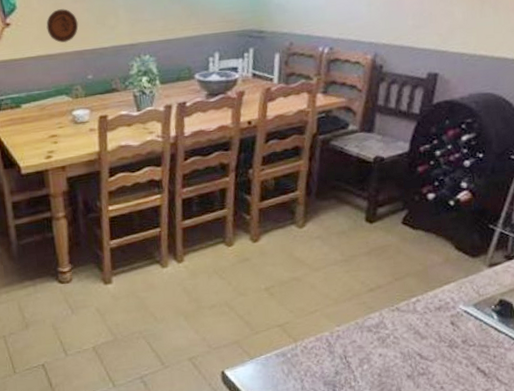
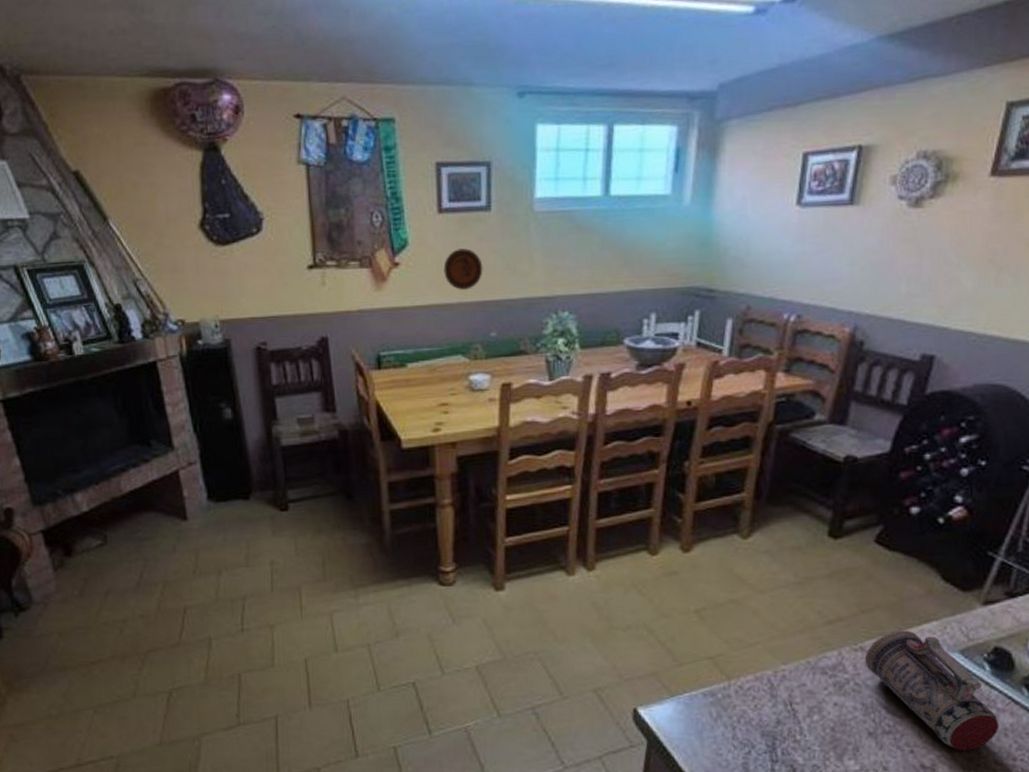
beer mug: none [400,291,508,384] -> present [864,630,999,751]

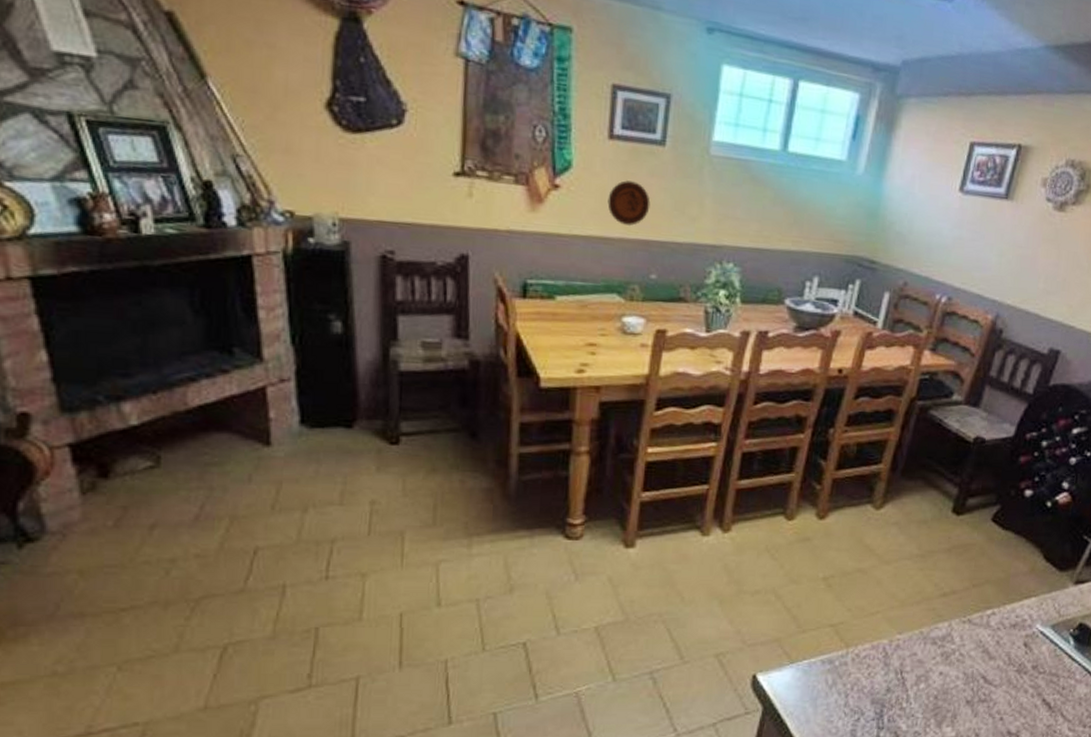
beer mug: present [864,630,999,751] -> none [970,605,1076,719]

